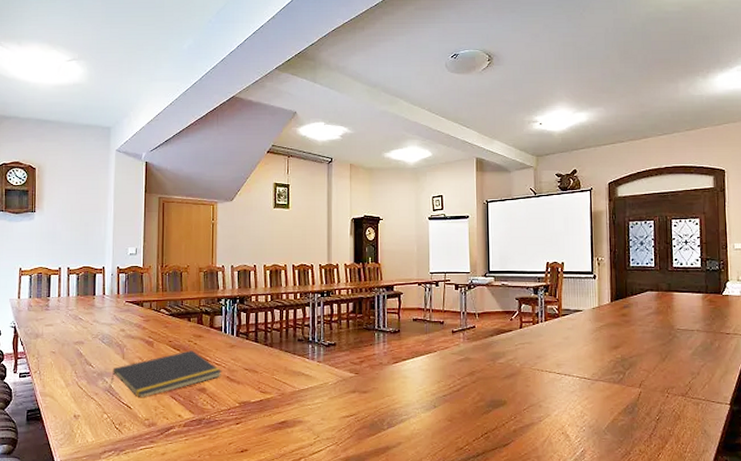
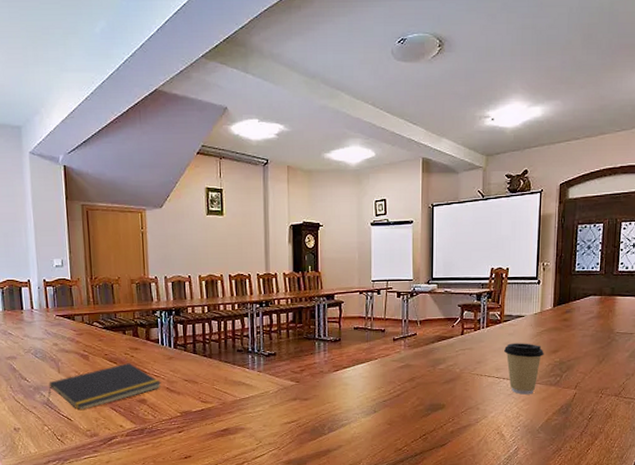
coffee cup: none [563,338,605,392] -> present [503,343,544,395]

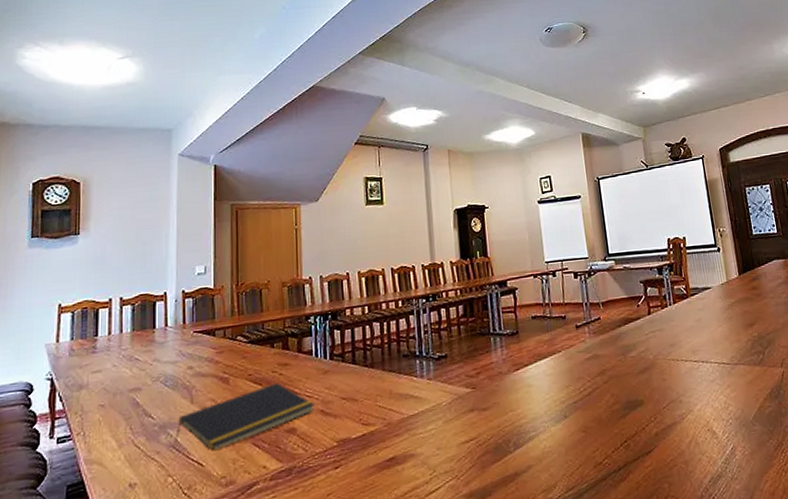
coffee cup: present [503,343,544,395] -> none [696,318,740,379]

